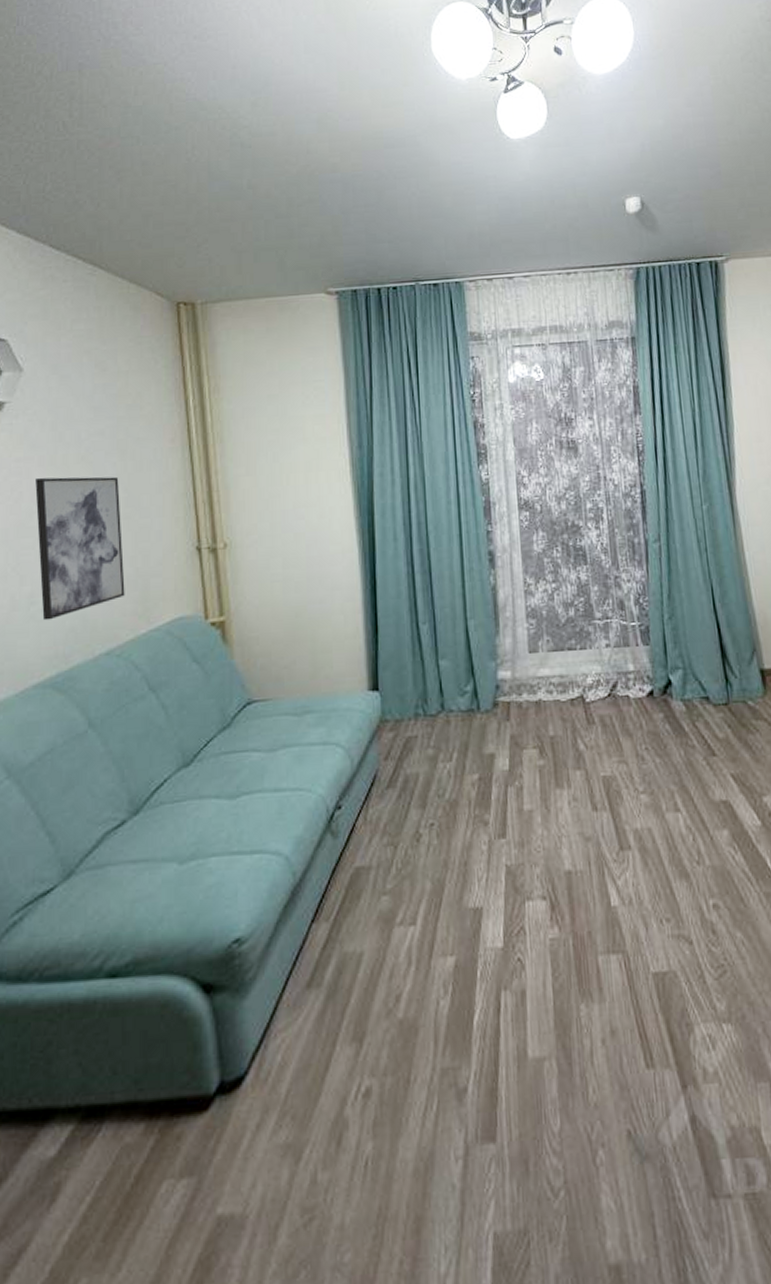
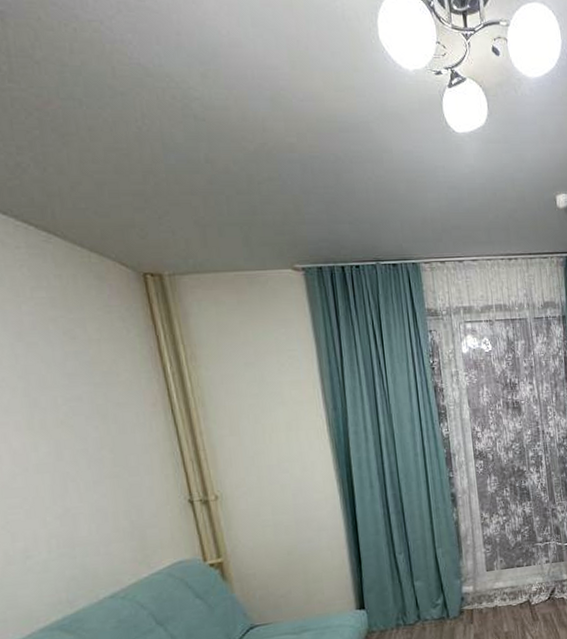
wall art: present [35,476,125,621] -> none [14,439,123,572]

